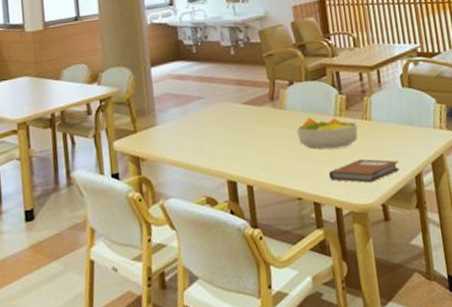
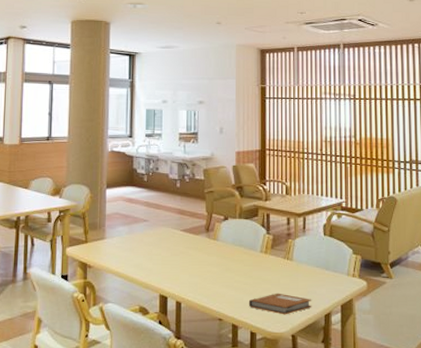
fruit bowl: present [296,117,358,149] -> none [225,250,280,281]

